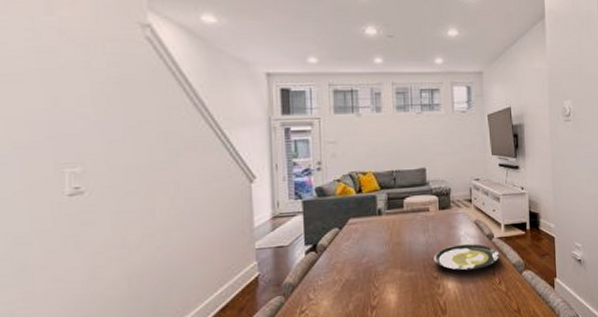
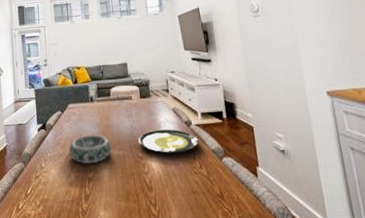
decorative bowl: none [346,254,402,290] -> present [68,135,112,164]

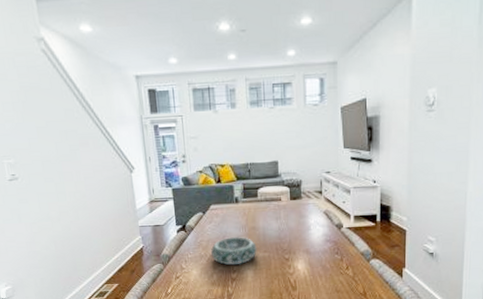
plate: present [138,129,199,153] -> none [285,231,348,255]

